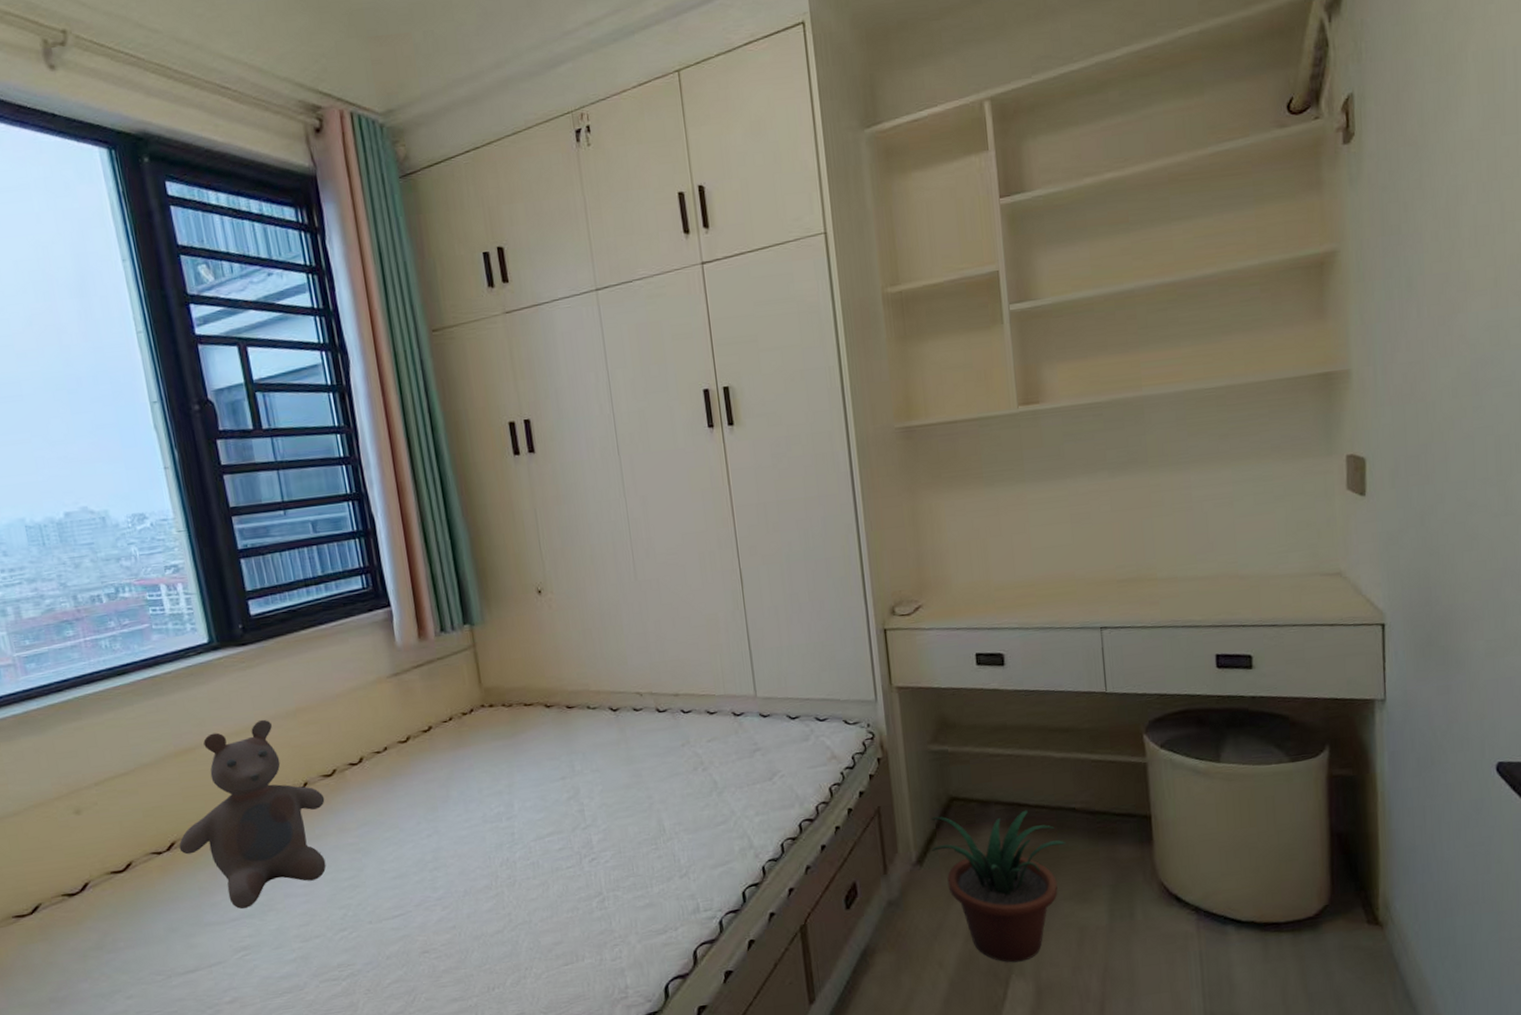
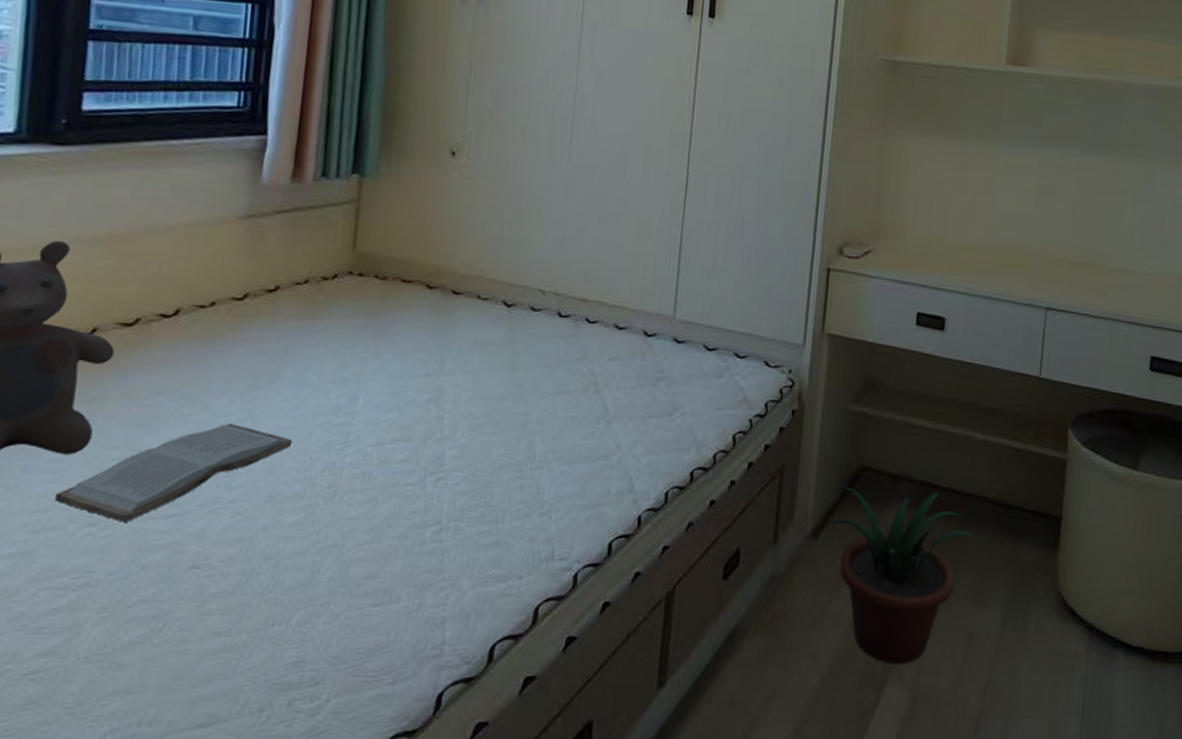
book: none [311,839,473,926] -> present [54,423,293,522]

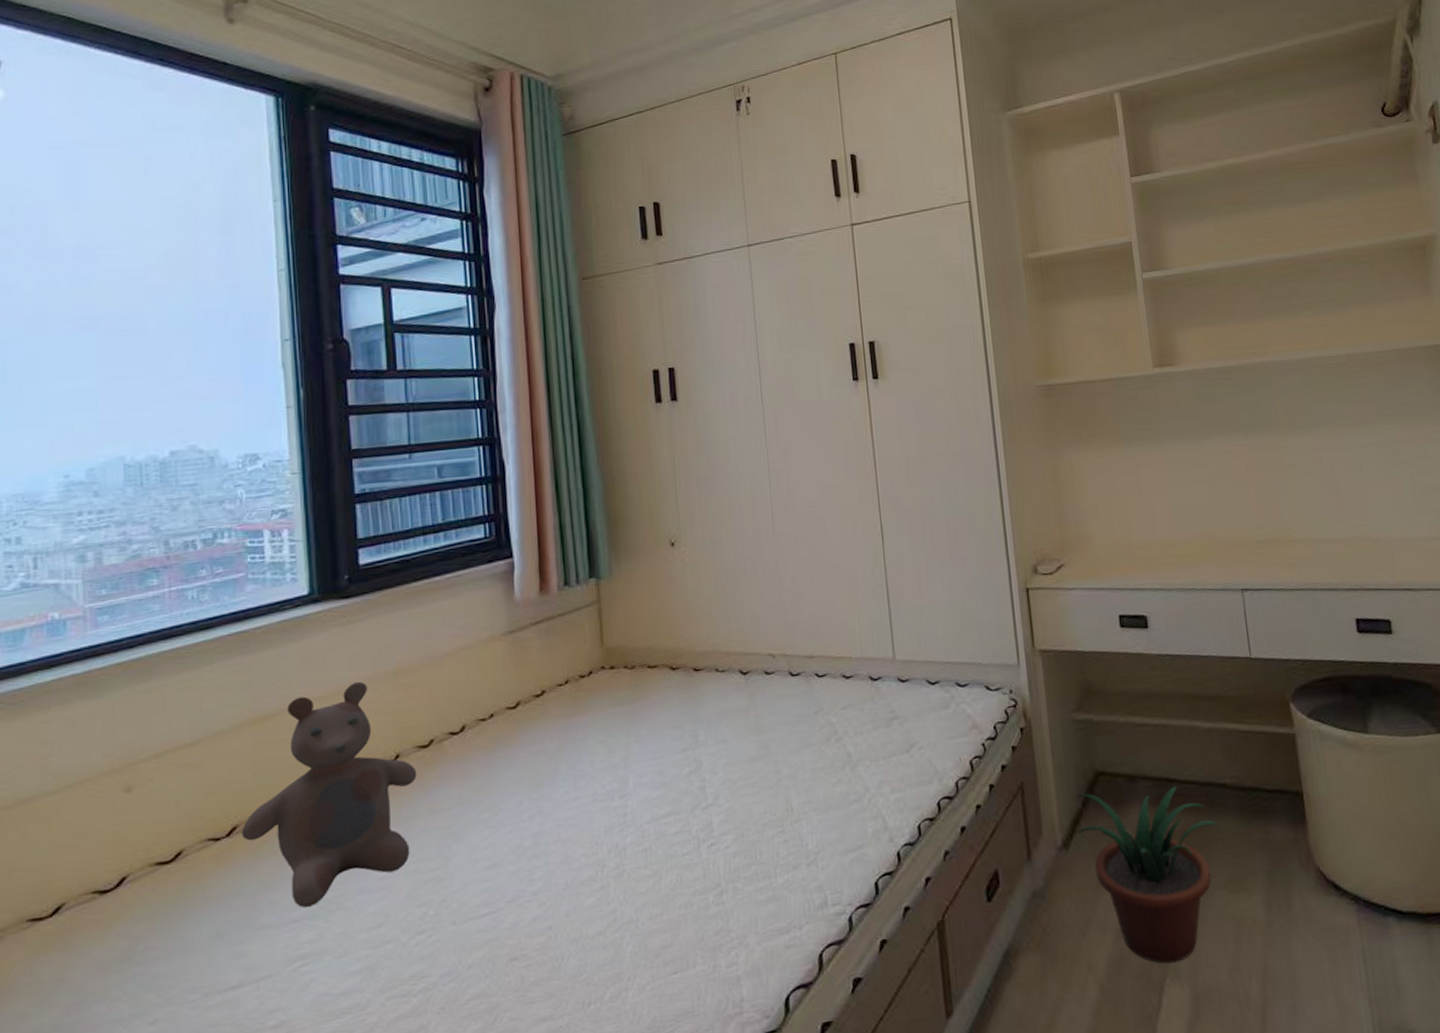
book: present [54,423,293,522] -> none [386,821,579,927]

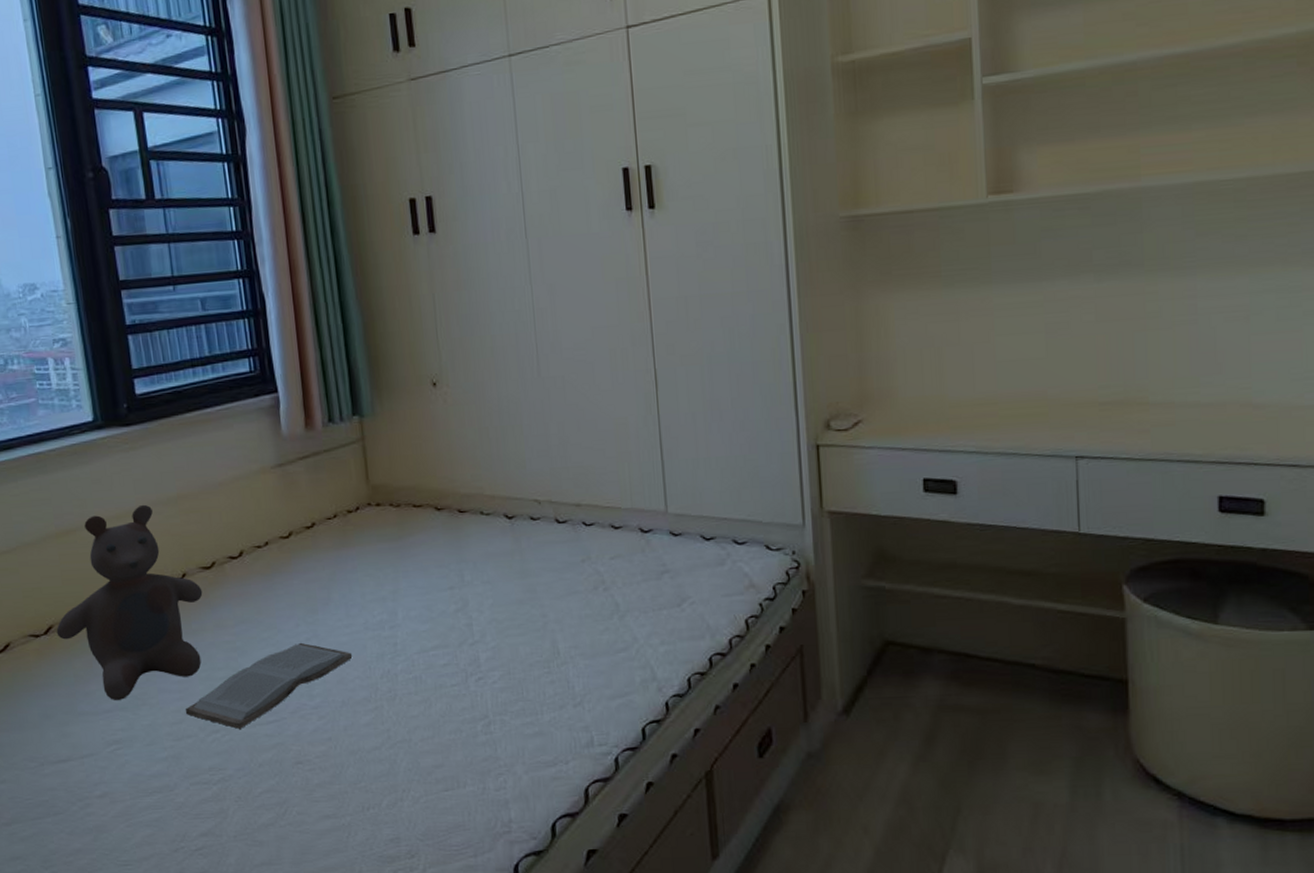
book: none [386,821,579,927] -> present [185,642,353,729]
potted plant: present [1077,786,1217,964] -> none [861,661,1022,836]

